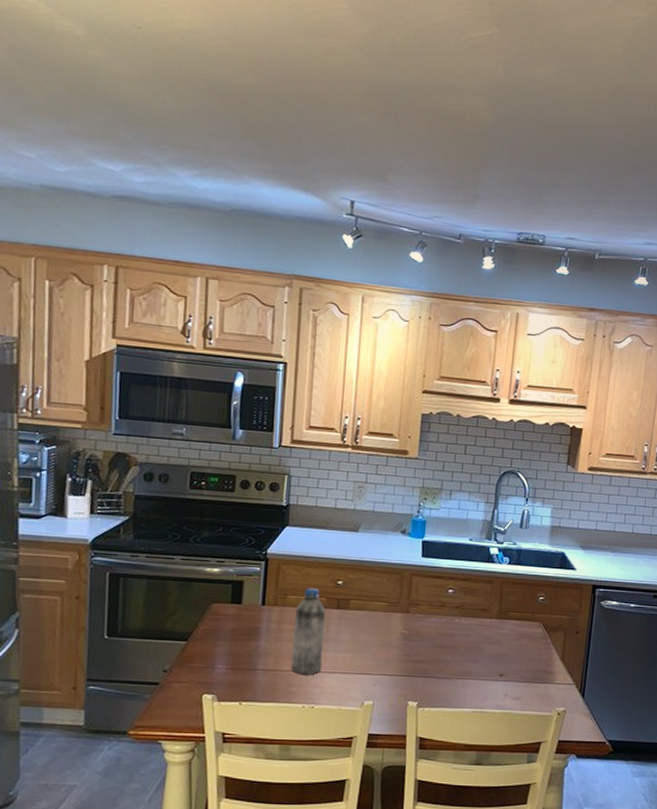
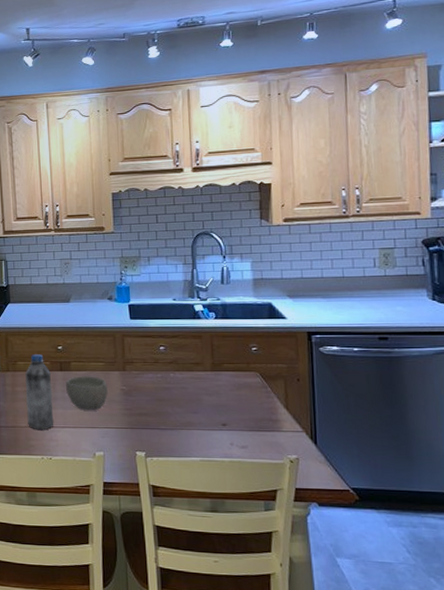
bowl: none [340,615,387,655] -> present [66,375,108,411]

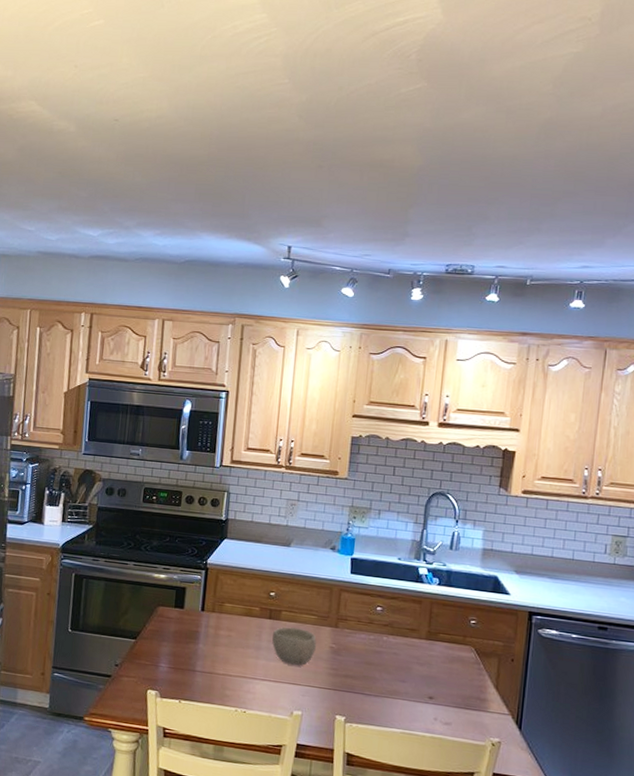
water bottle: present [25,354,54,430] -> none [226,597,259,680]

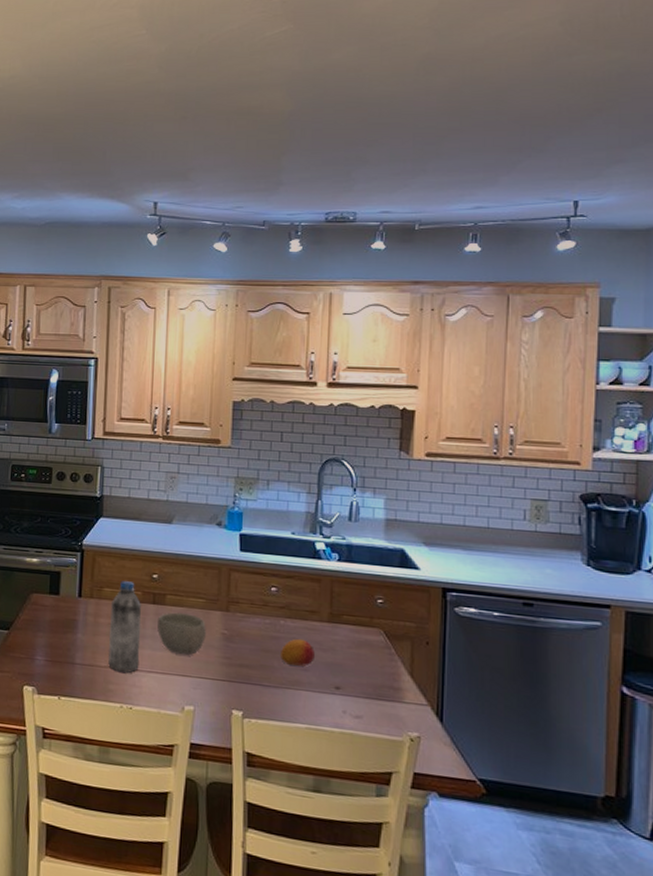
water bottle: none [226,597,259,680] -> present [108,581,141,673]
fruit: none [382,653,412,678] -> present [281,638,315,666]

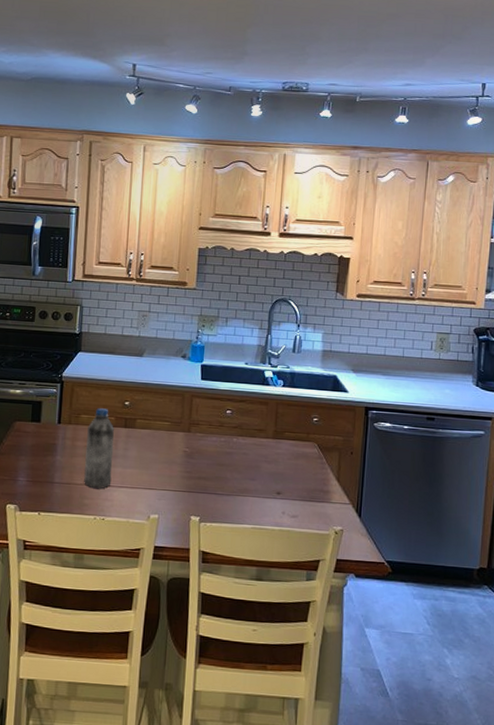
bowl: present [157,612,206,655] -> none [128,434,171,471]
fruit: present [281,638,315,666] -> none [233,453,261,476]

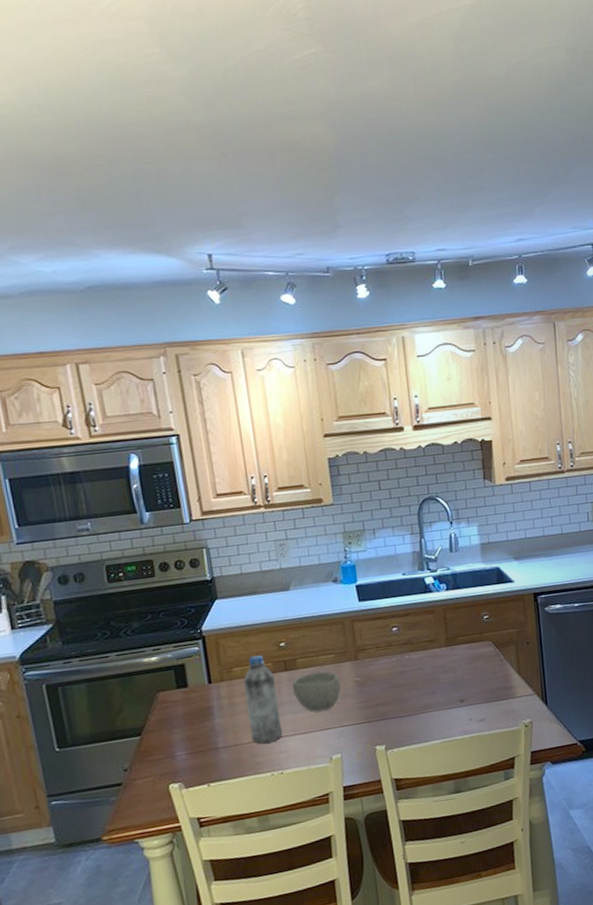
bowl: none [128,434,171,471] -> present [292,671,341,712]

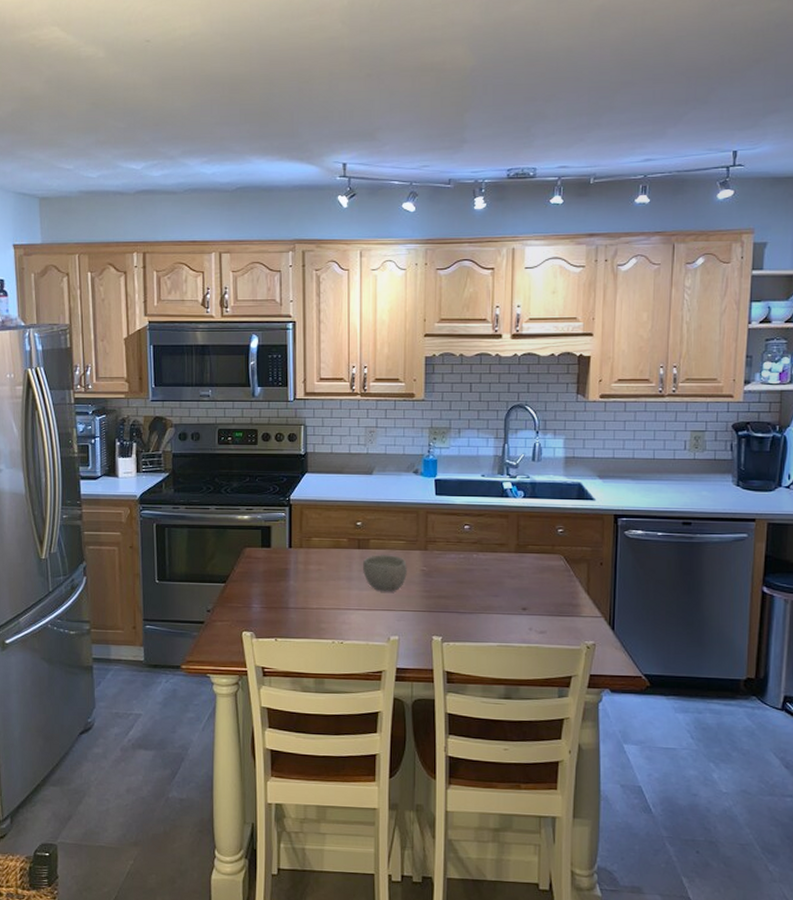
water bottle: present [243,655,283,744] -> none [319,530,348,612]

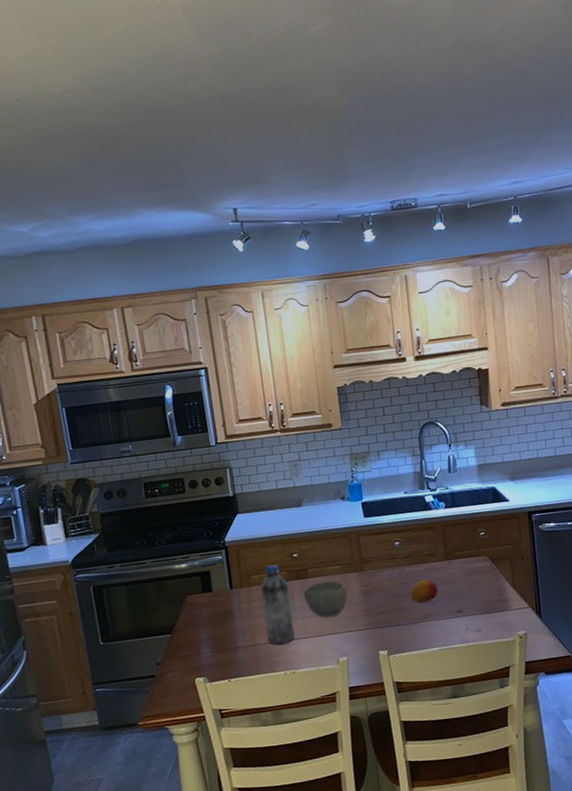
water bottle: none [319,530,348,612] -> present [260,565,295,645]
fruit: none [474,569,504,593] -> present [410,579,438,603]

